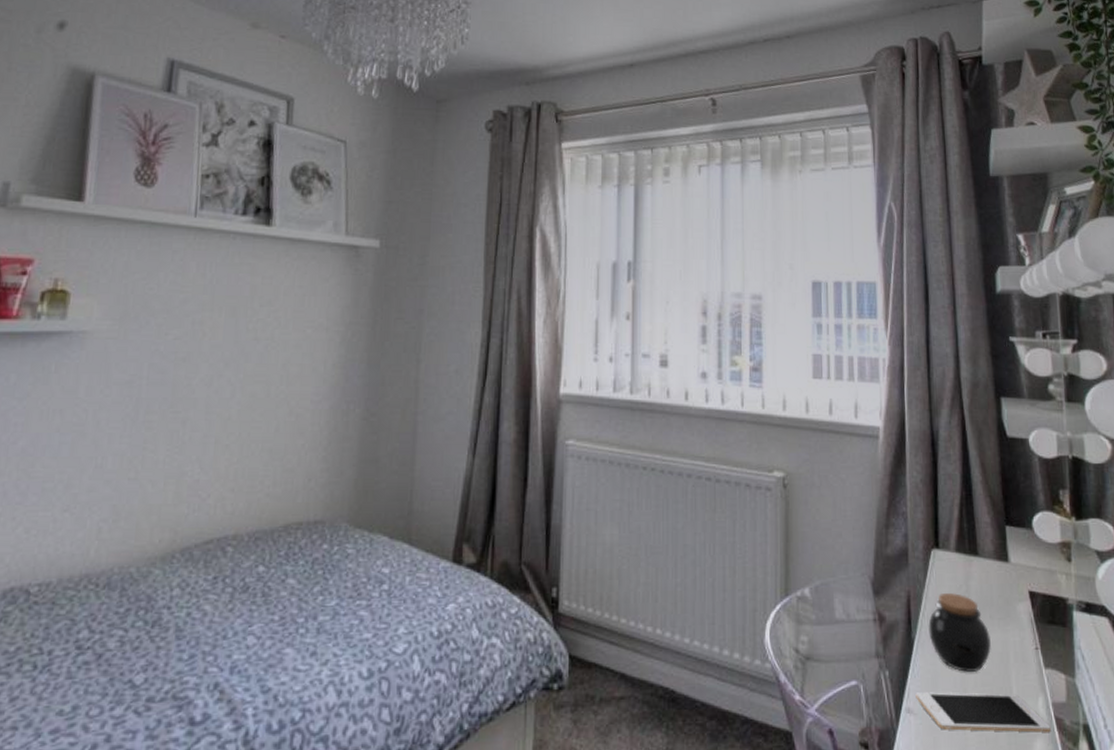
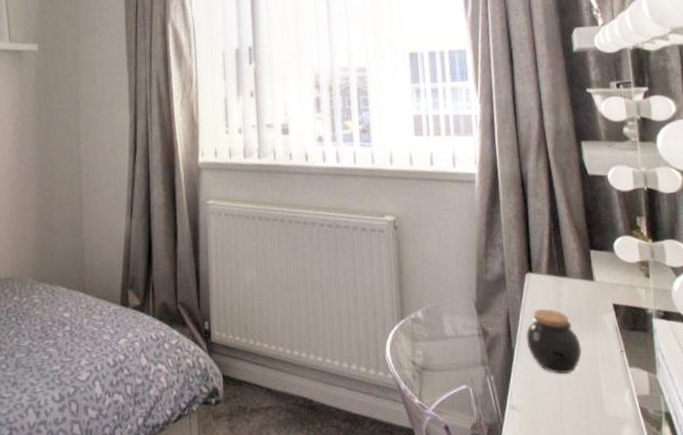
cell phone: present [915,692,1051,733] -> none [518,390,637,422]

